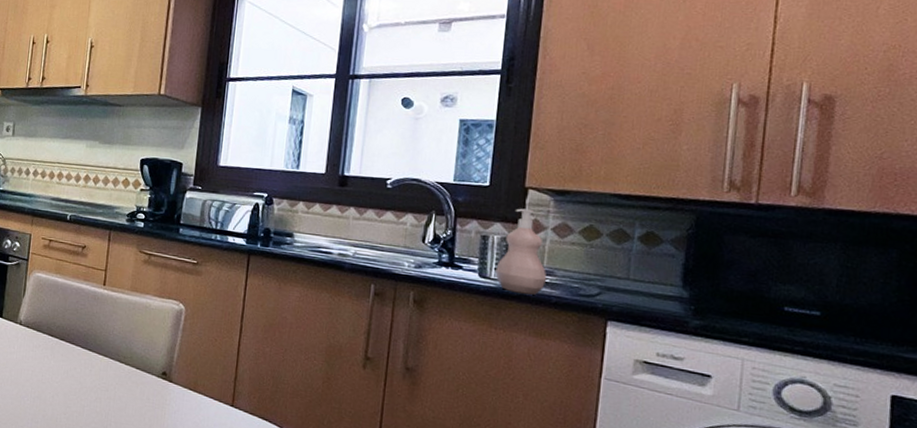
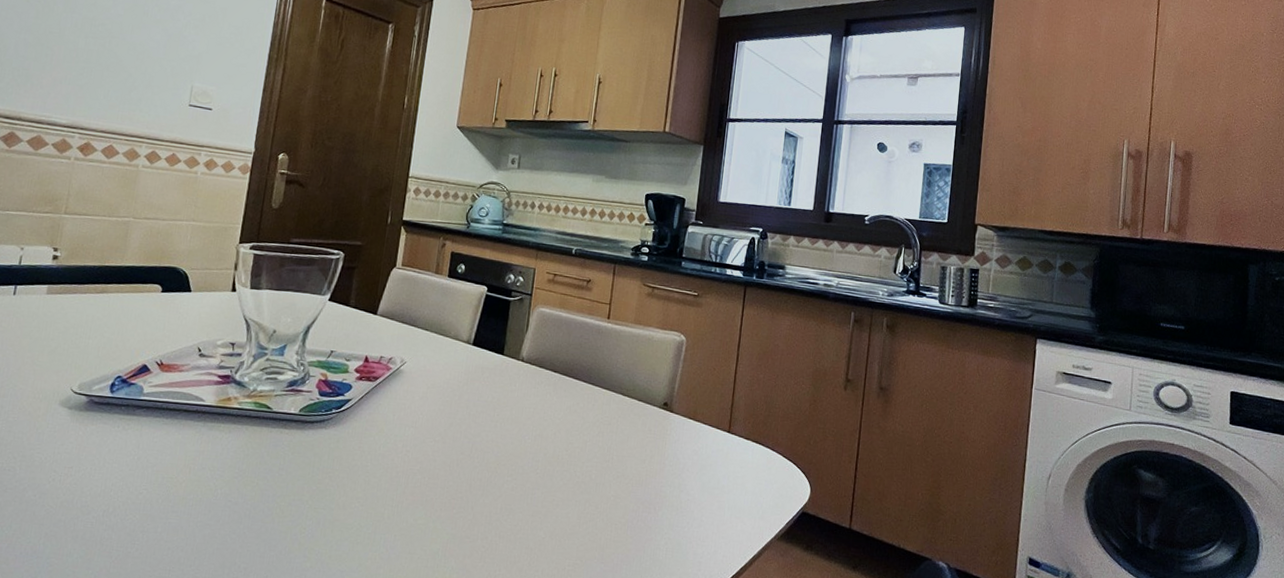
soap bottle: present [495,208,547,296] -> none [952,242,992,319]

